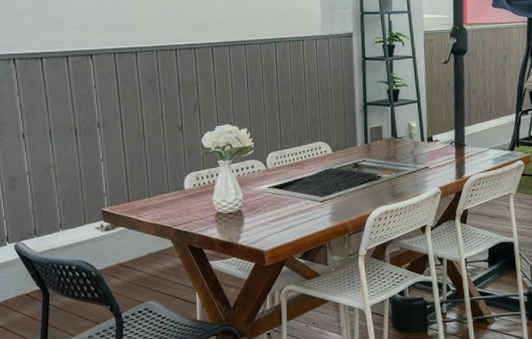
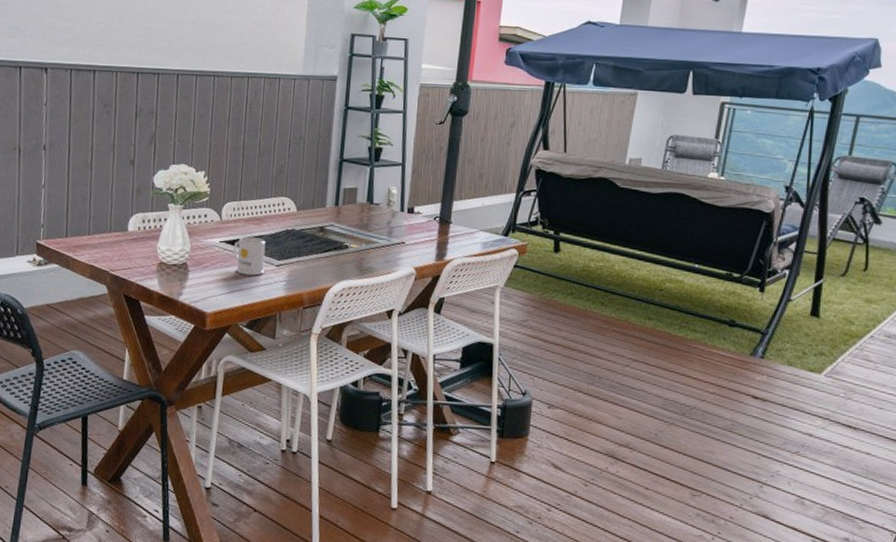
mug: none [281,179,311,213] -> present [233,236,266,276]

